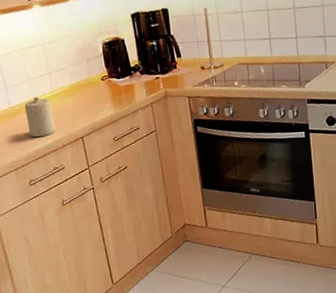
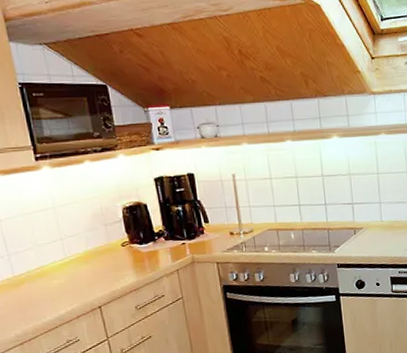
candle: present [24,96,57,138] -> none [31,263,70,309]

